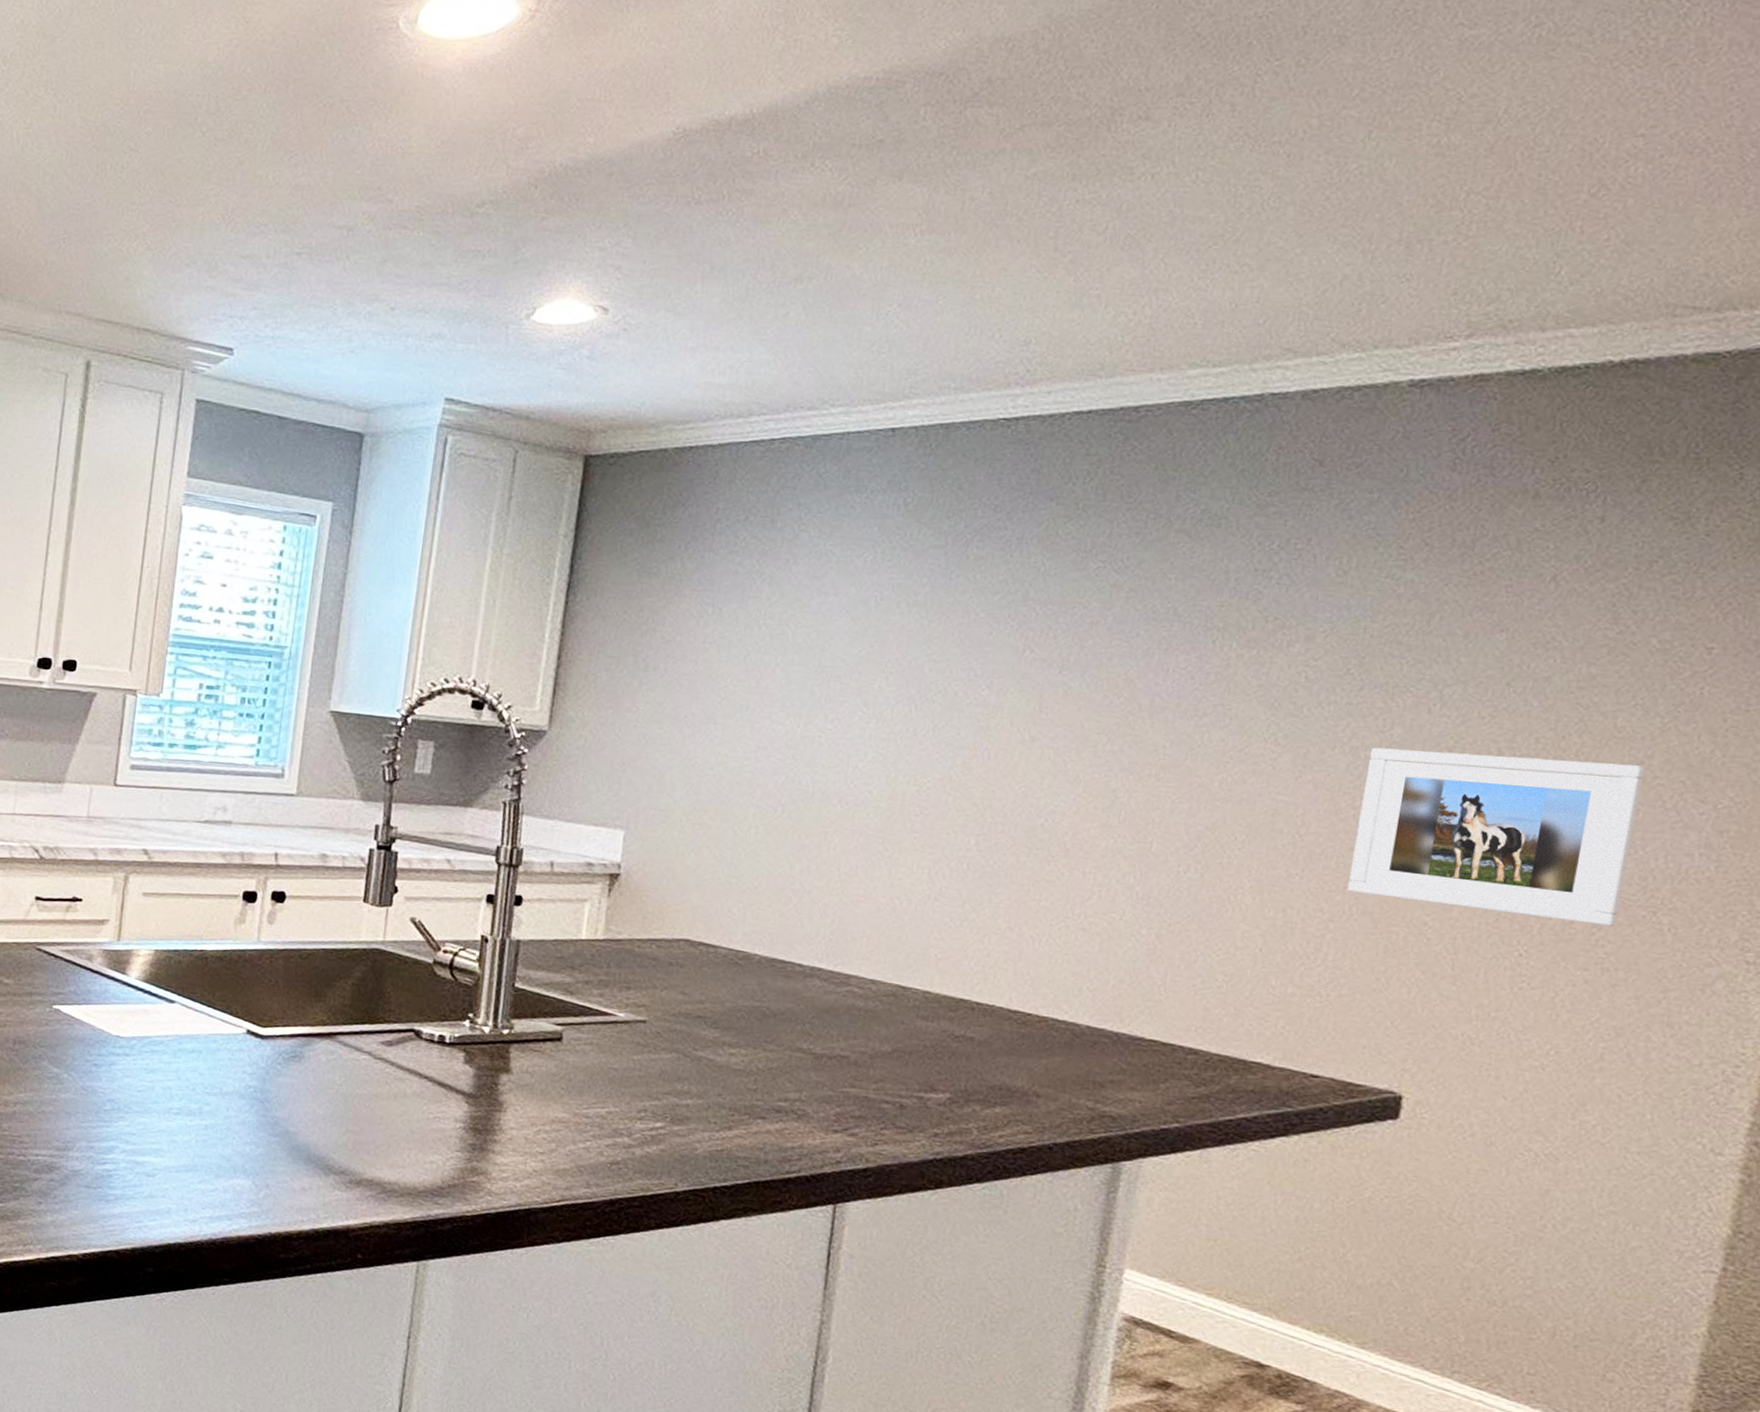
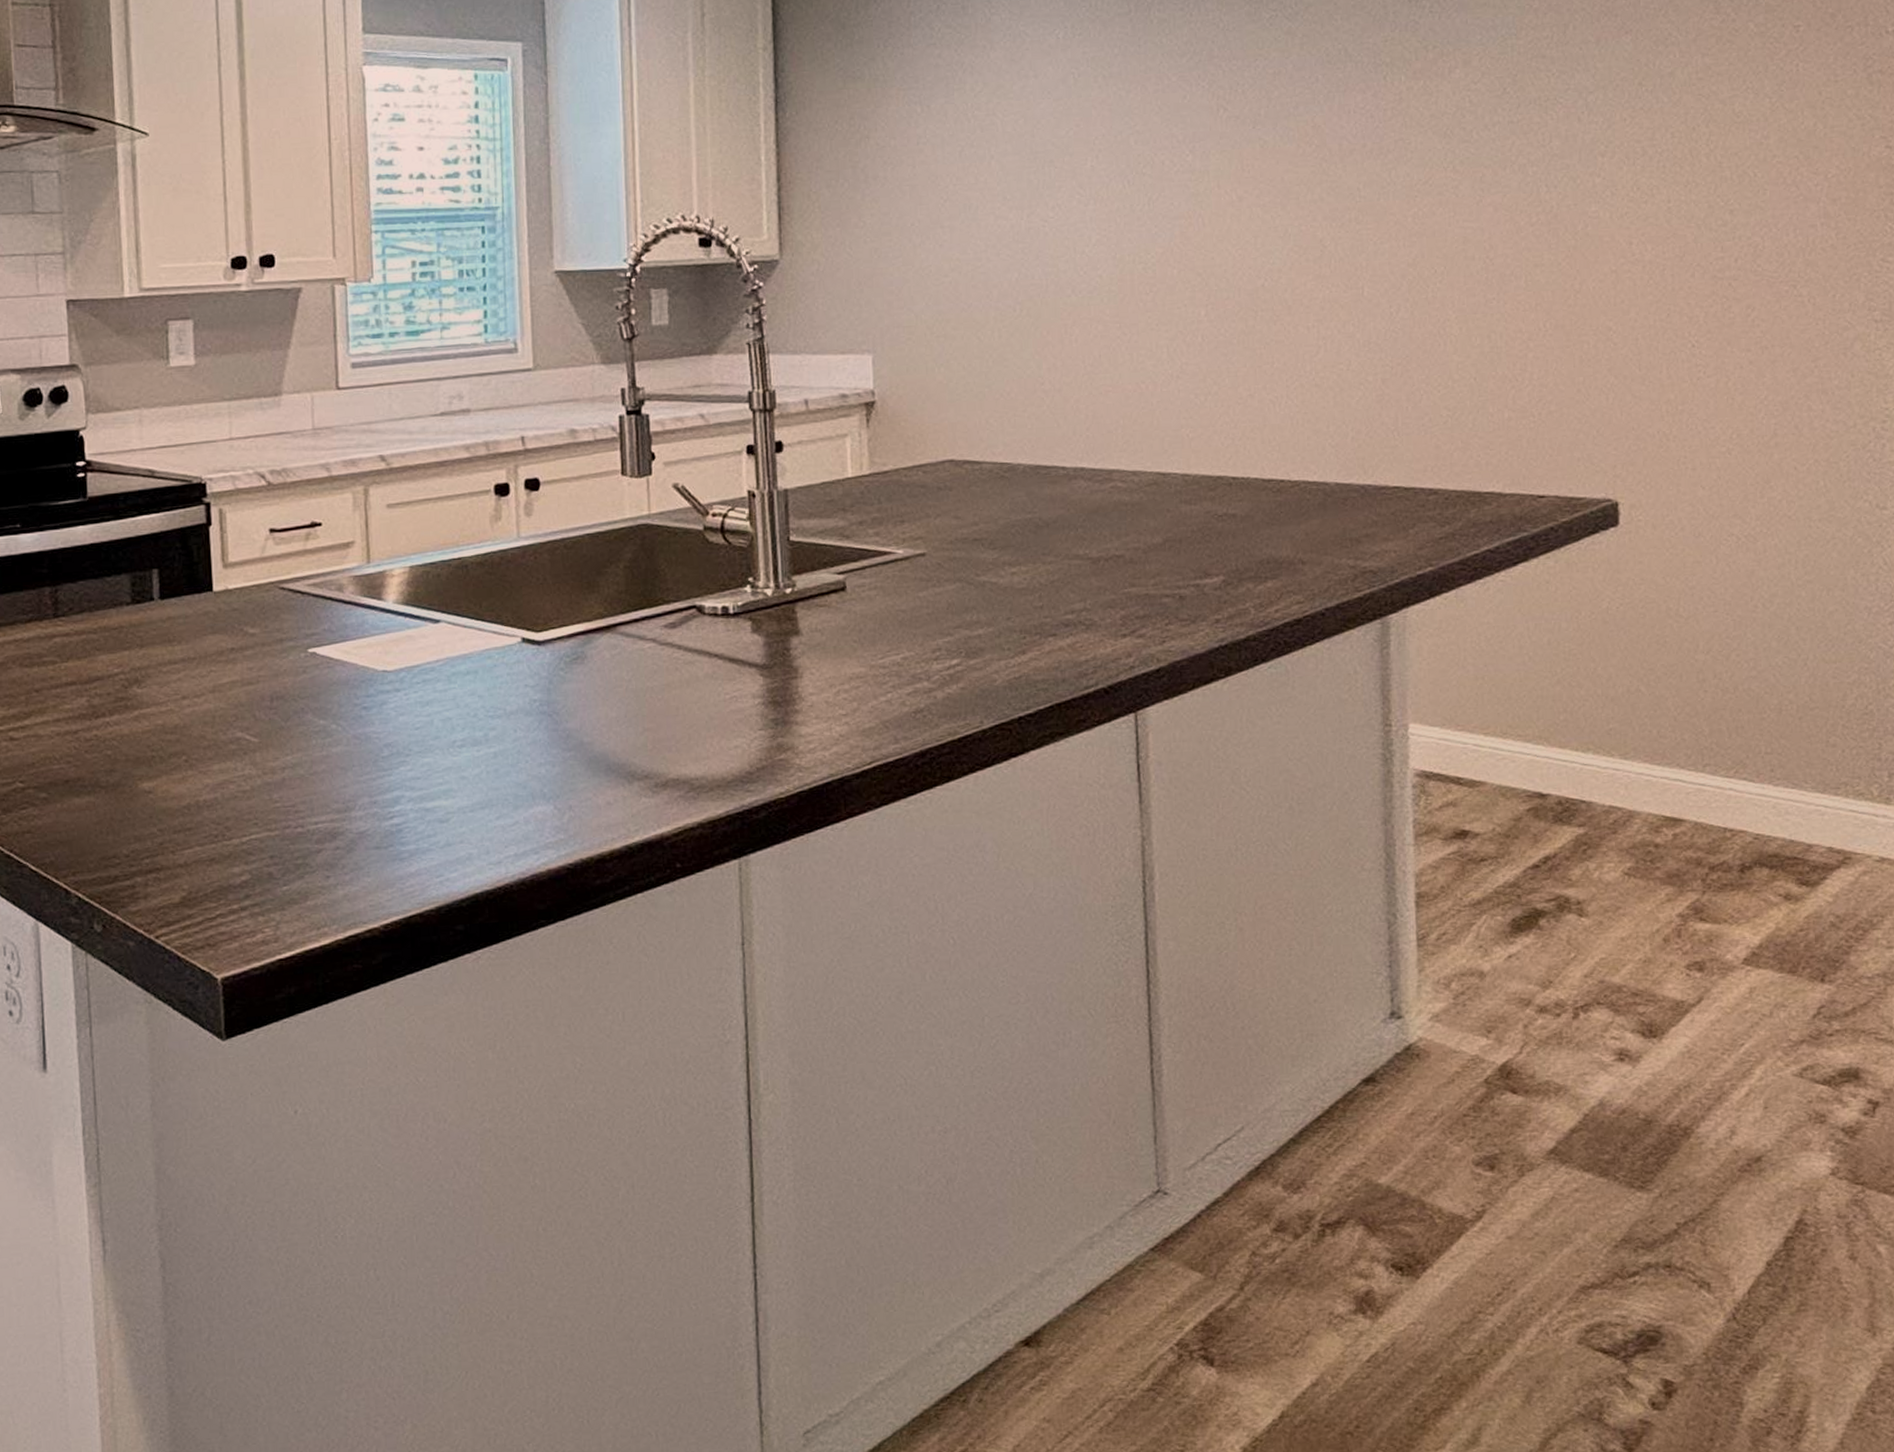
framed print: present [1346,747,1645,927] -> none [1536,147,1766,309]

